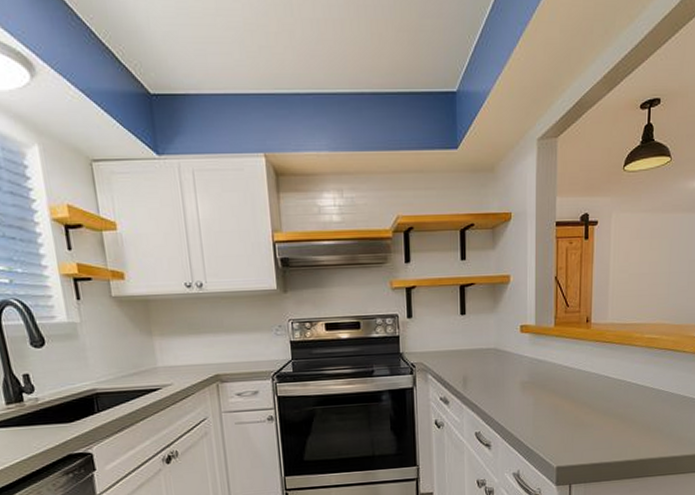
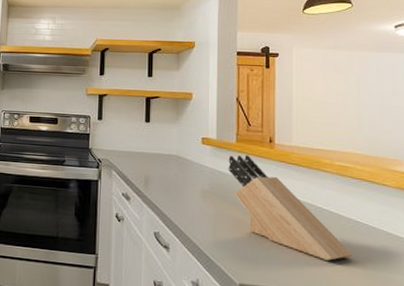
knife block: none [547,339,654,431] -> present [228,155,352,261]

